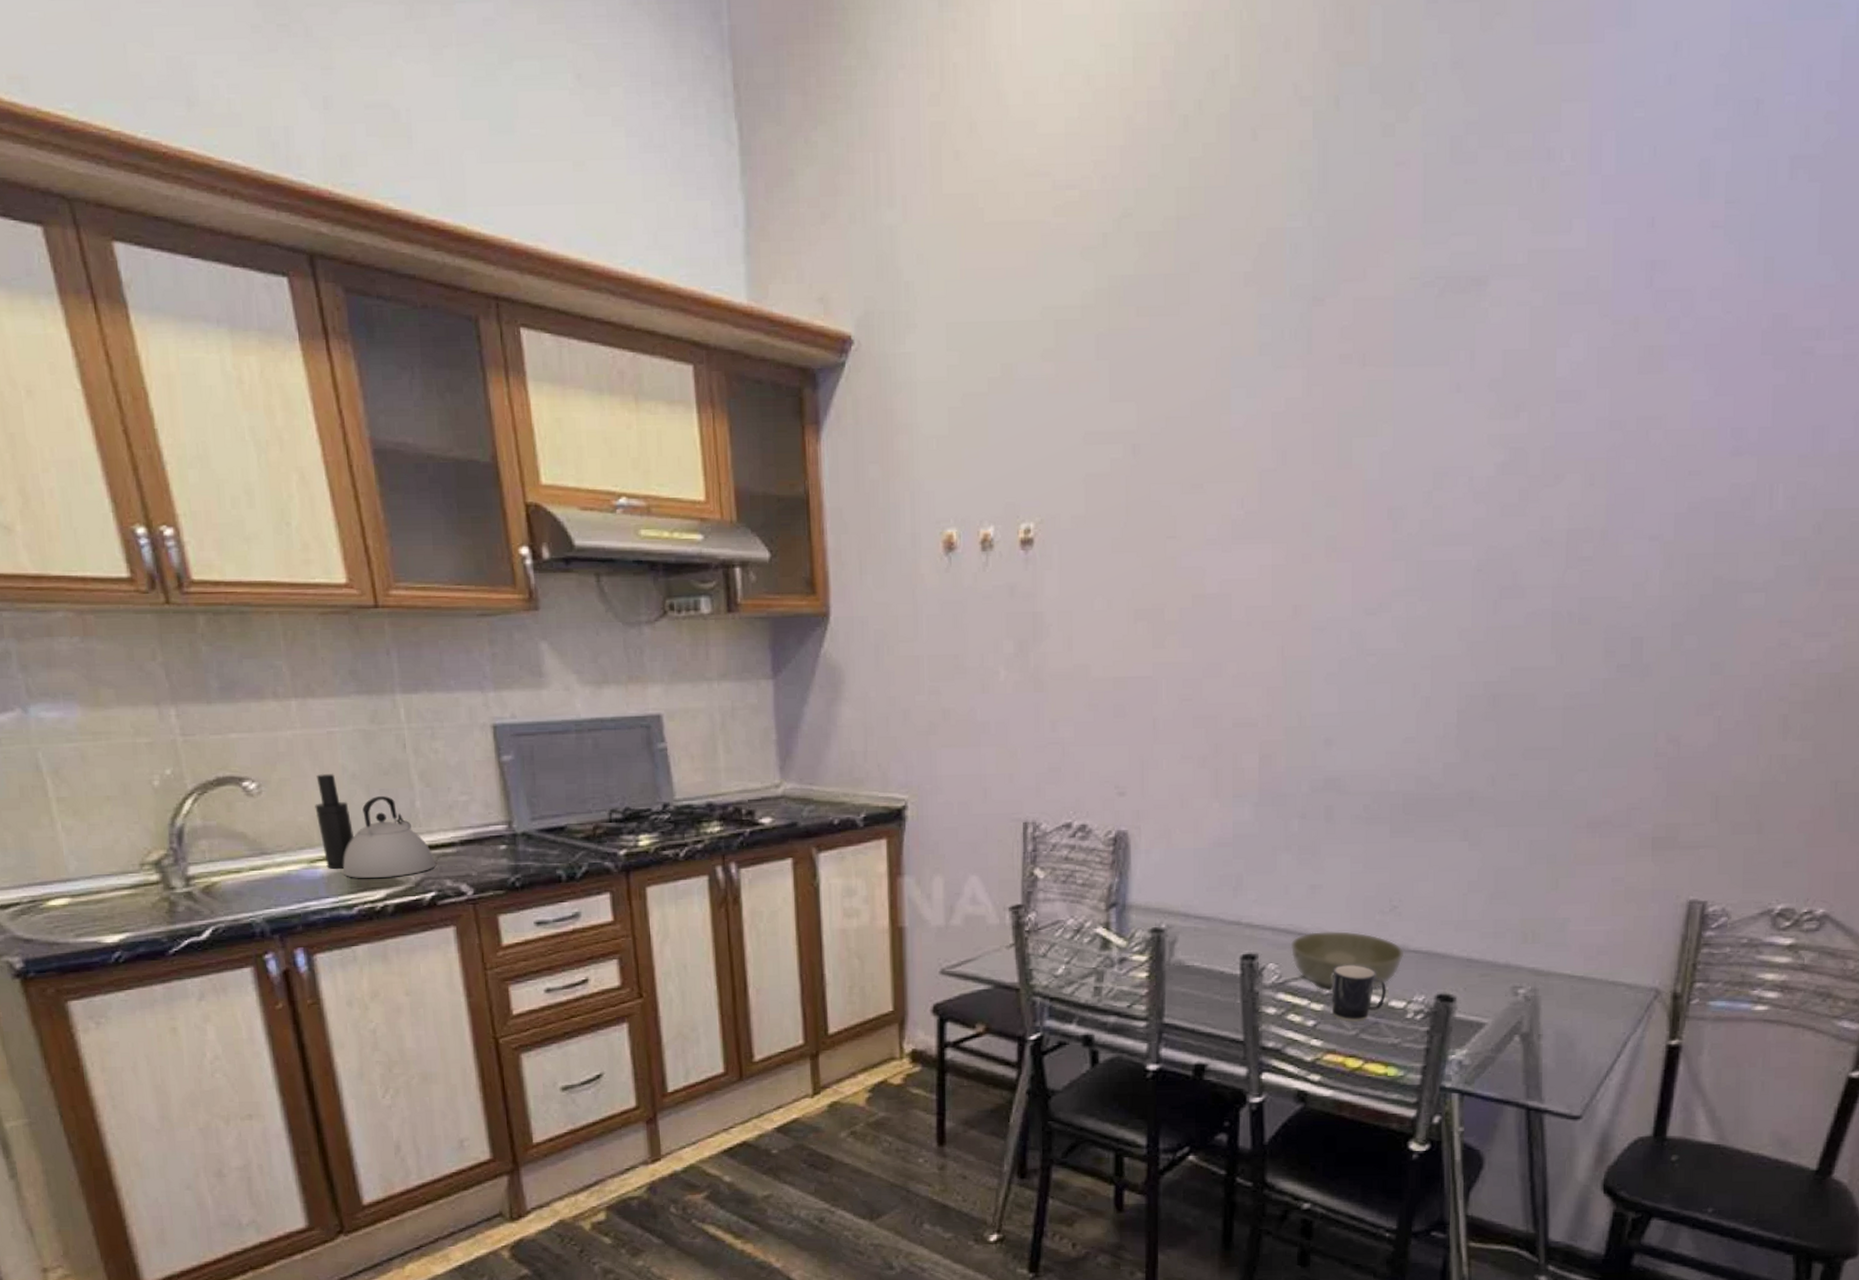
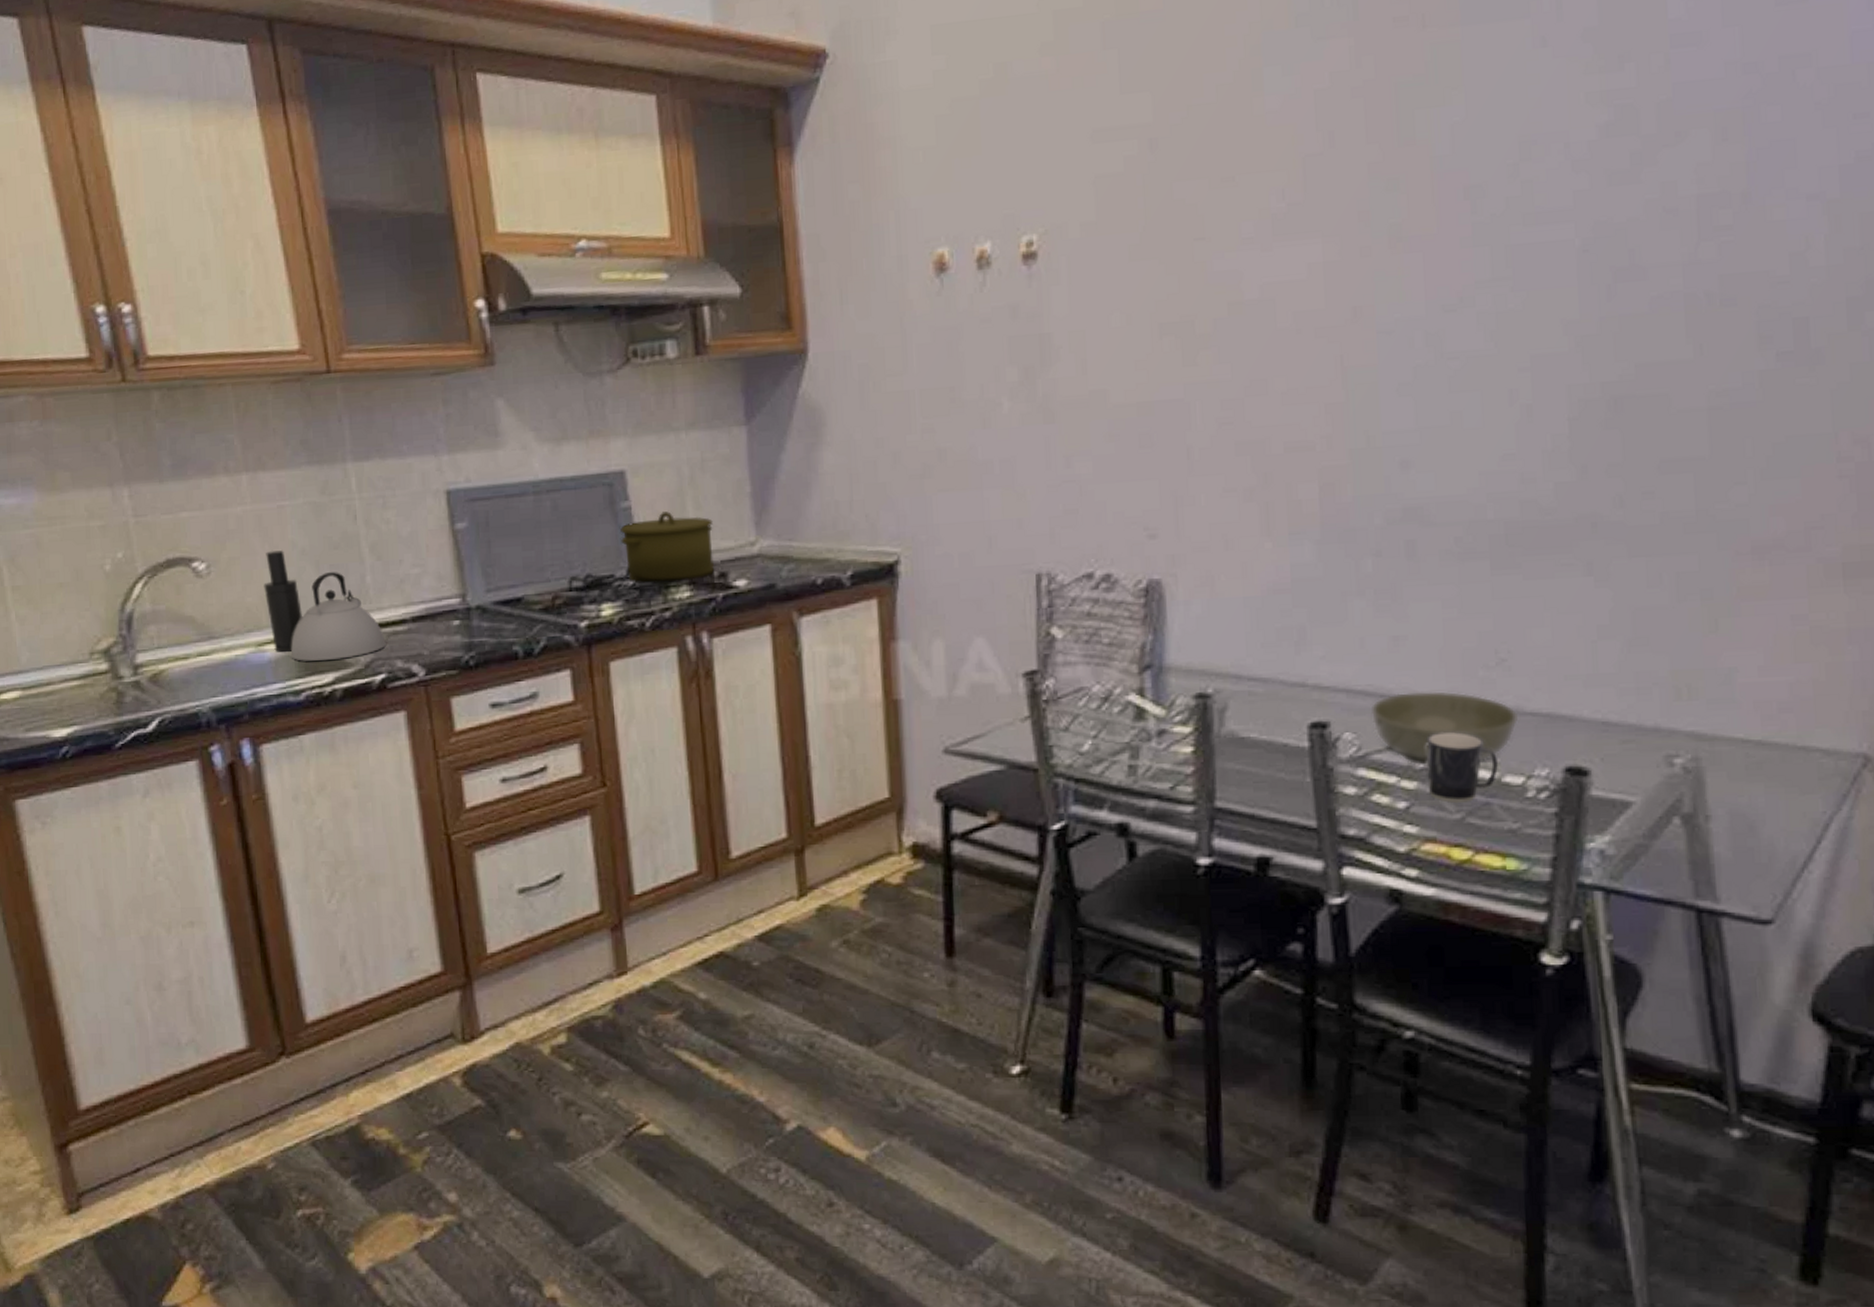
cooking pot: none [657,754,743,820] -> present [620,511,715,585]

